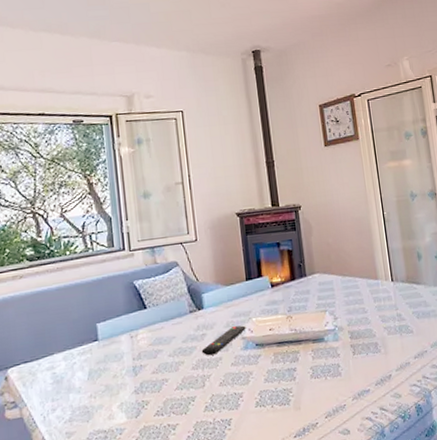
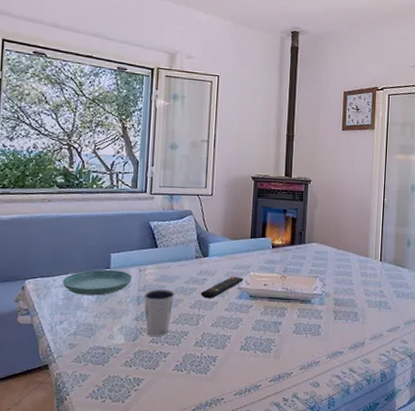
saucer: none [48,341,125,376] -> present [62,269,133,296]
dixie cup: none [139,353,174,408] -> present [143,289,175,336]

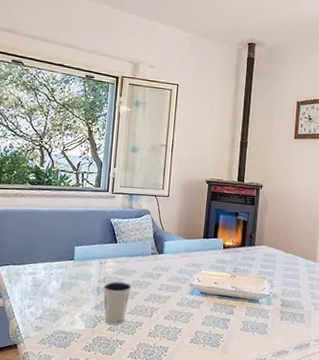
saucer: present [62,269,133,296] -> none [31,260,94,284]
remote control: present [200,277,243,299] -> none [155,274,195,293]

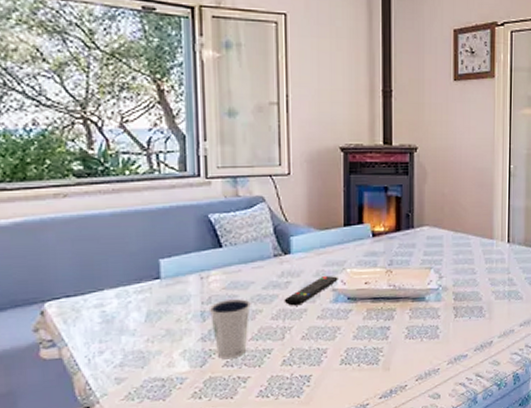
remote control: none [155,274,195,293] -> present [284,276,338,306]

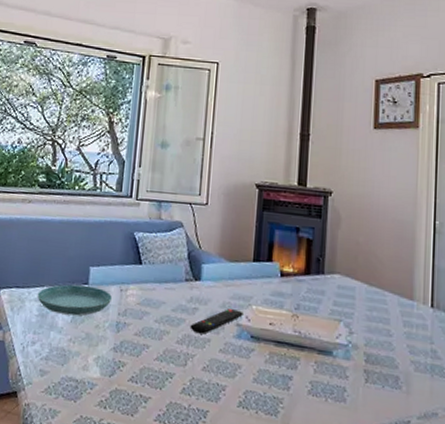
saucer: none [96,279,193,316] -> present [37,284,113,316]
dixie cup: present [208,299,251,358] -> none [123,315,160,375]

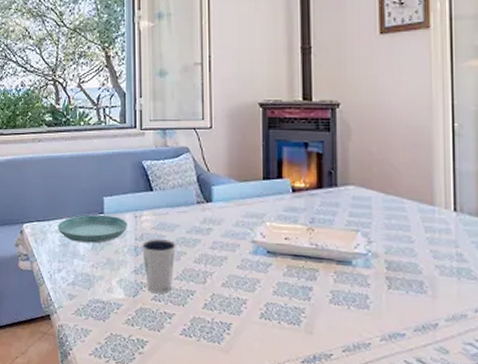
dixie cup: none [123,315,160,375] -> present [141,239,176,293]
remote control: present [190,309,243,335] -> none [205,227,258,253]

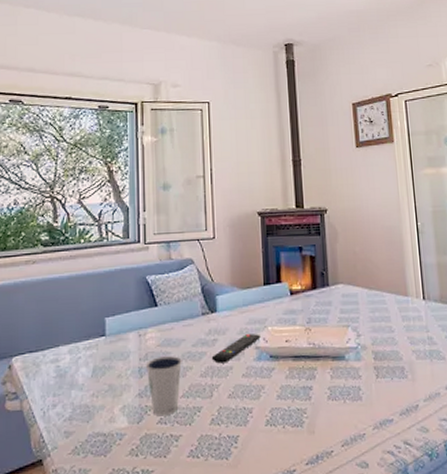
saucer: present [57,214,129,243] -> none [53,336,132,371]
remote control: none [205,227,258,253] -> present [211,334,261,364]

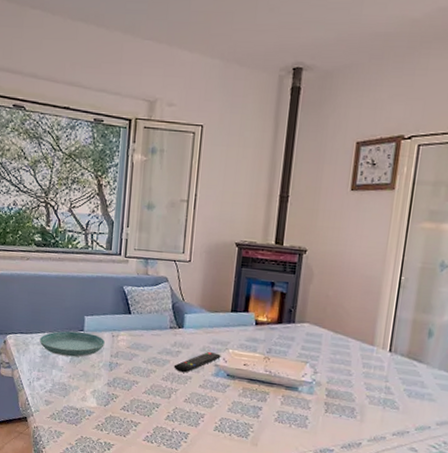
saucer: none [53,336,132,371] -> present [39,331,106,357]
dixie cup: present [145,356,182,415] -> none [115,356,147,405]

